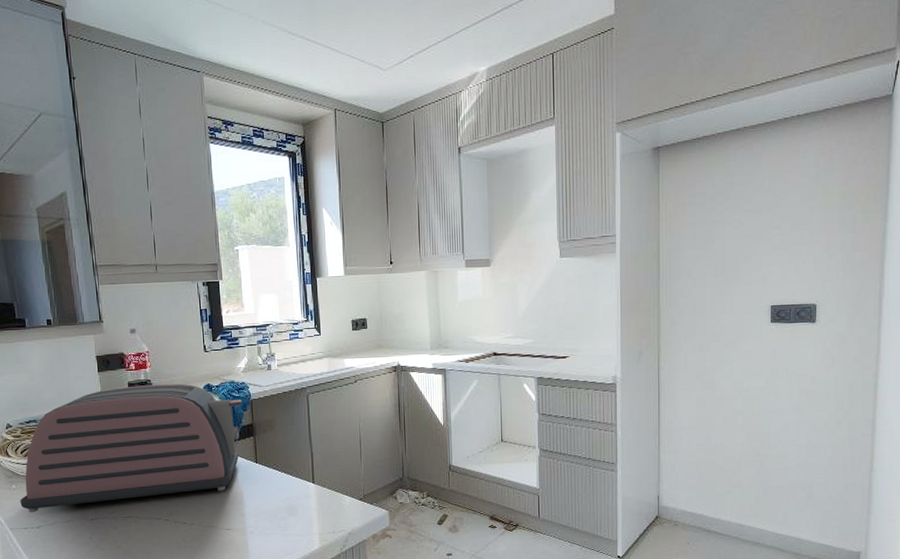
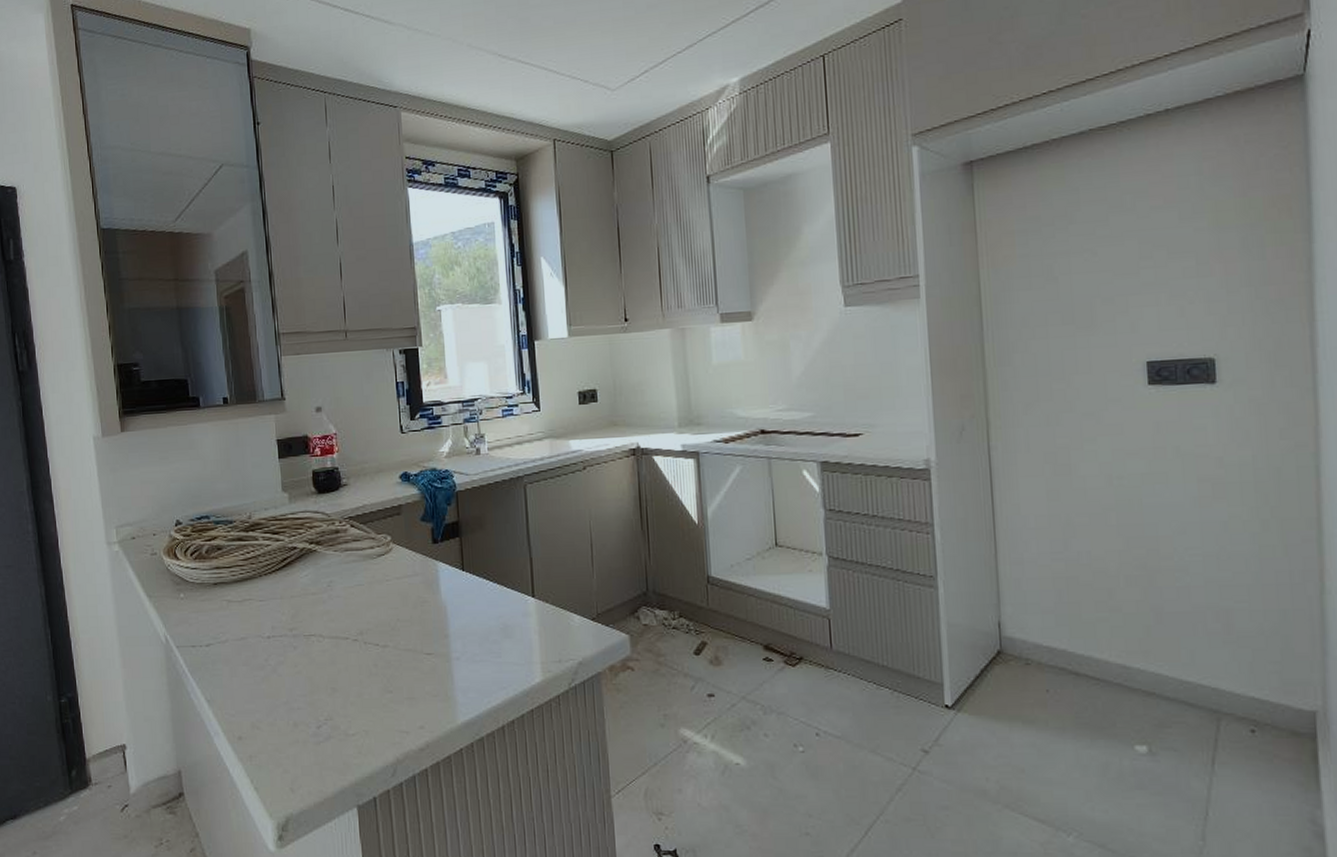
toaster: present [20,383,242,513] -> none [188,472,445,628]

